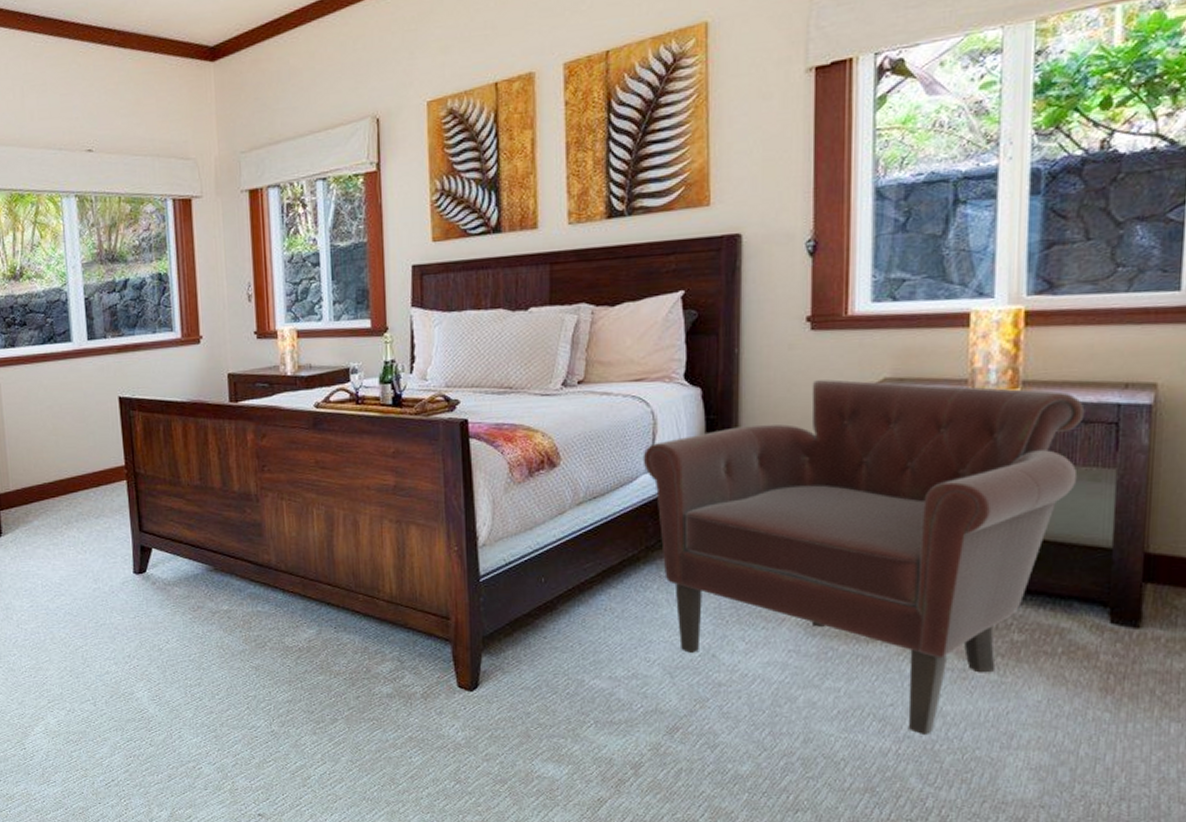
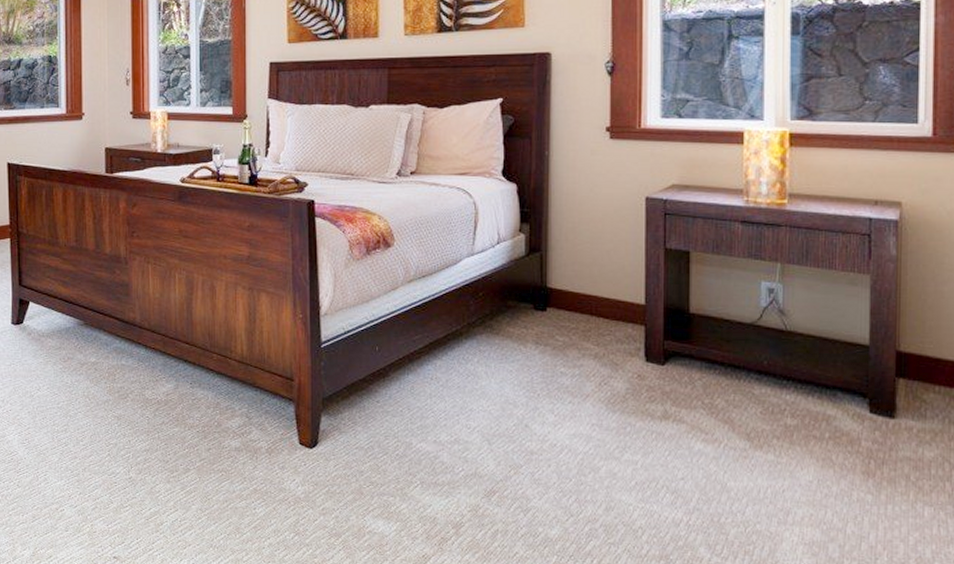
leather: present [643,379,1085,734] -> none [466,183,842,507]

